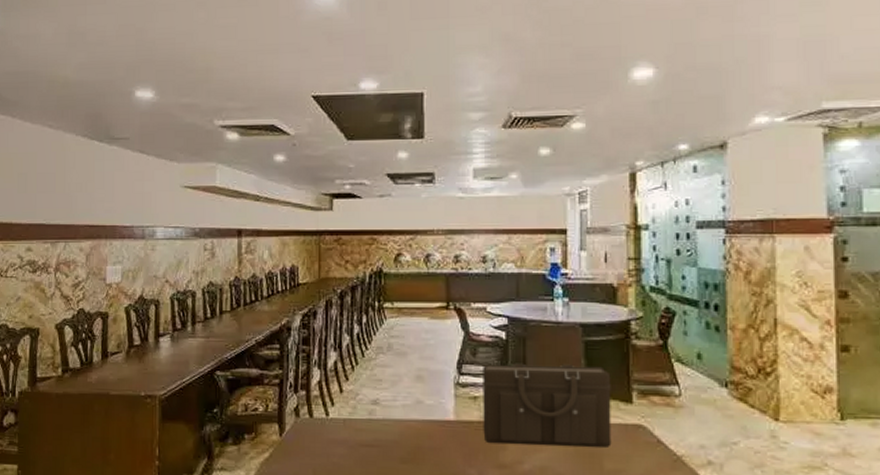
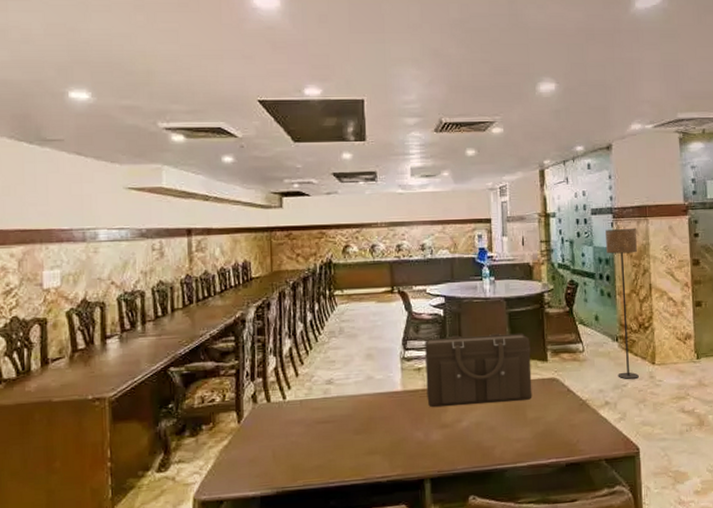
floor lamp: none [715,248,759,436] -> present [606,229,639,379]

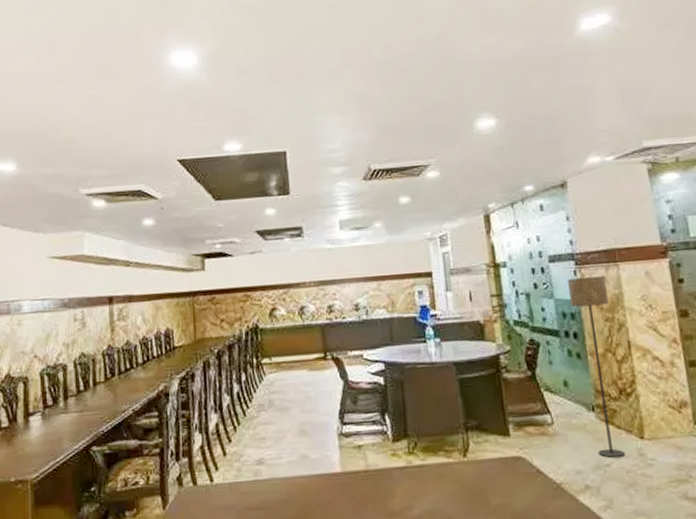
briefcase: present [424,333,532,408] -> none [364,402,495,493]

